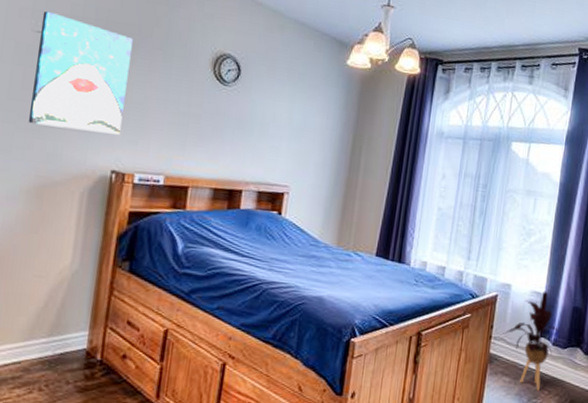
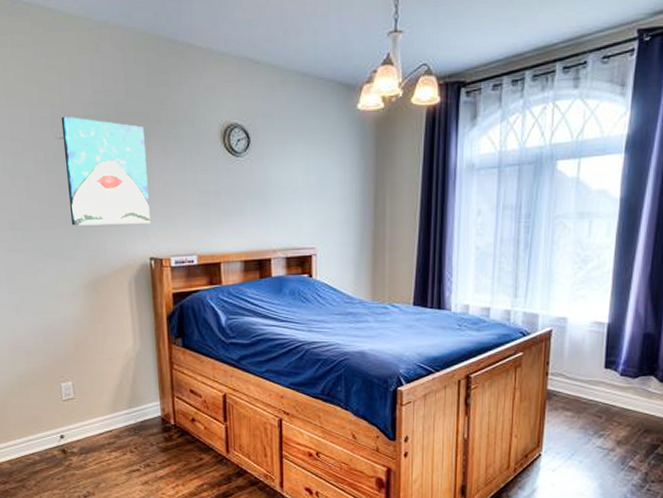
house plant: present [502,291,559,391] -> none [561,320,628,423]

